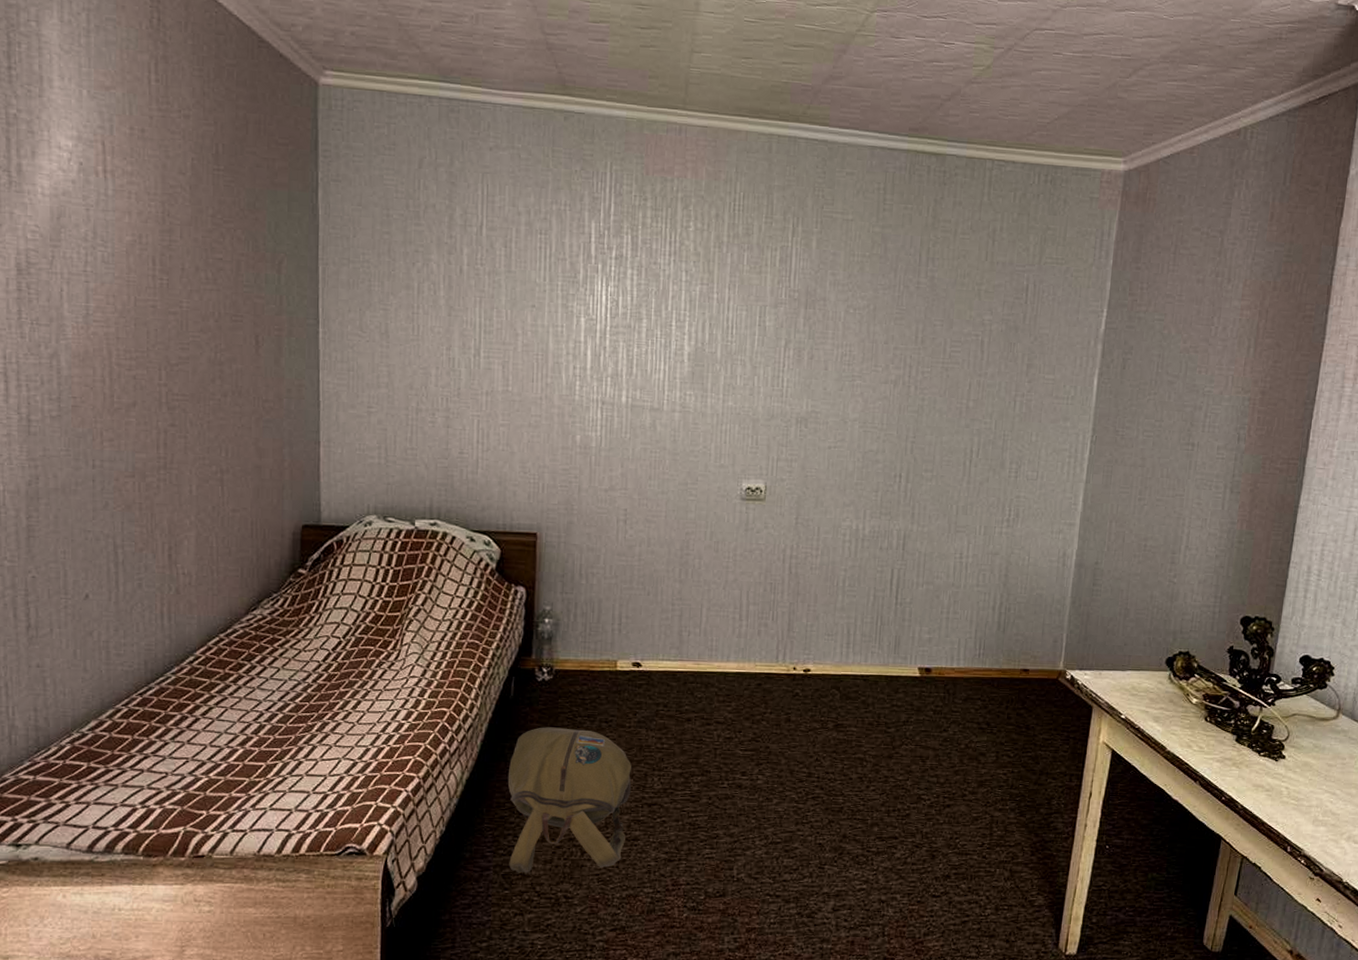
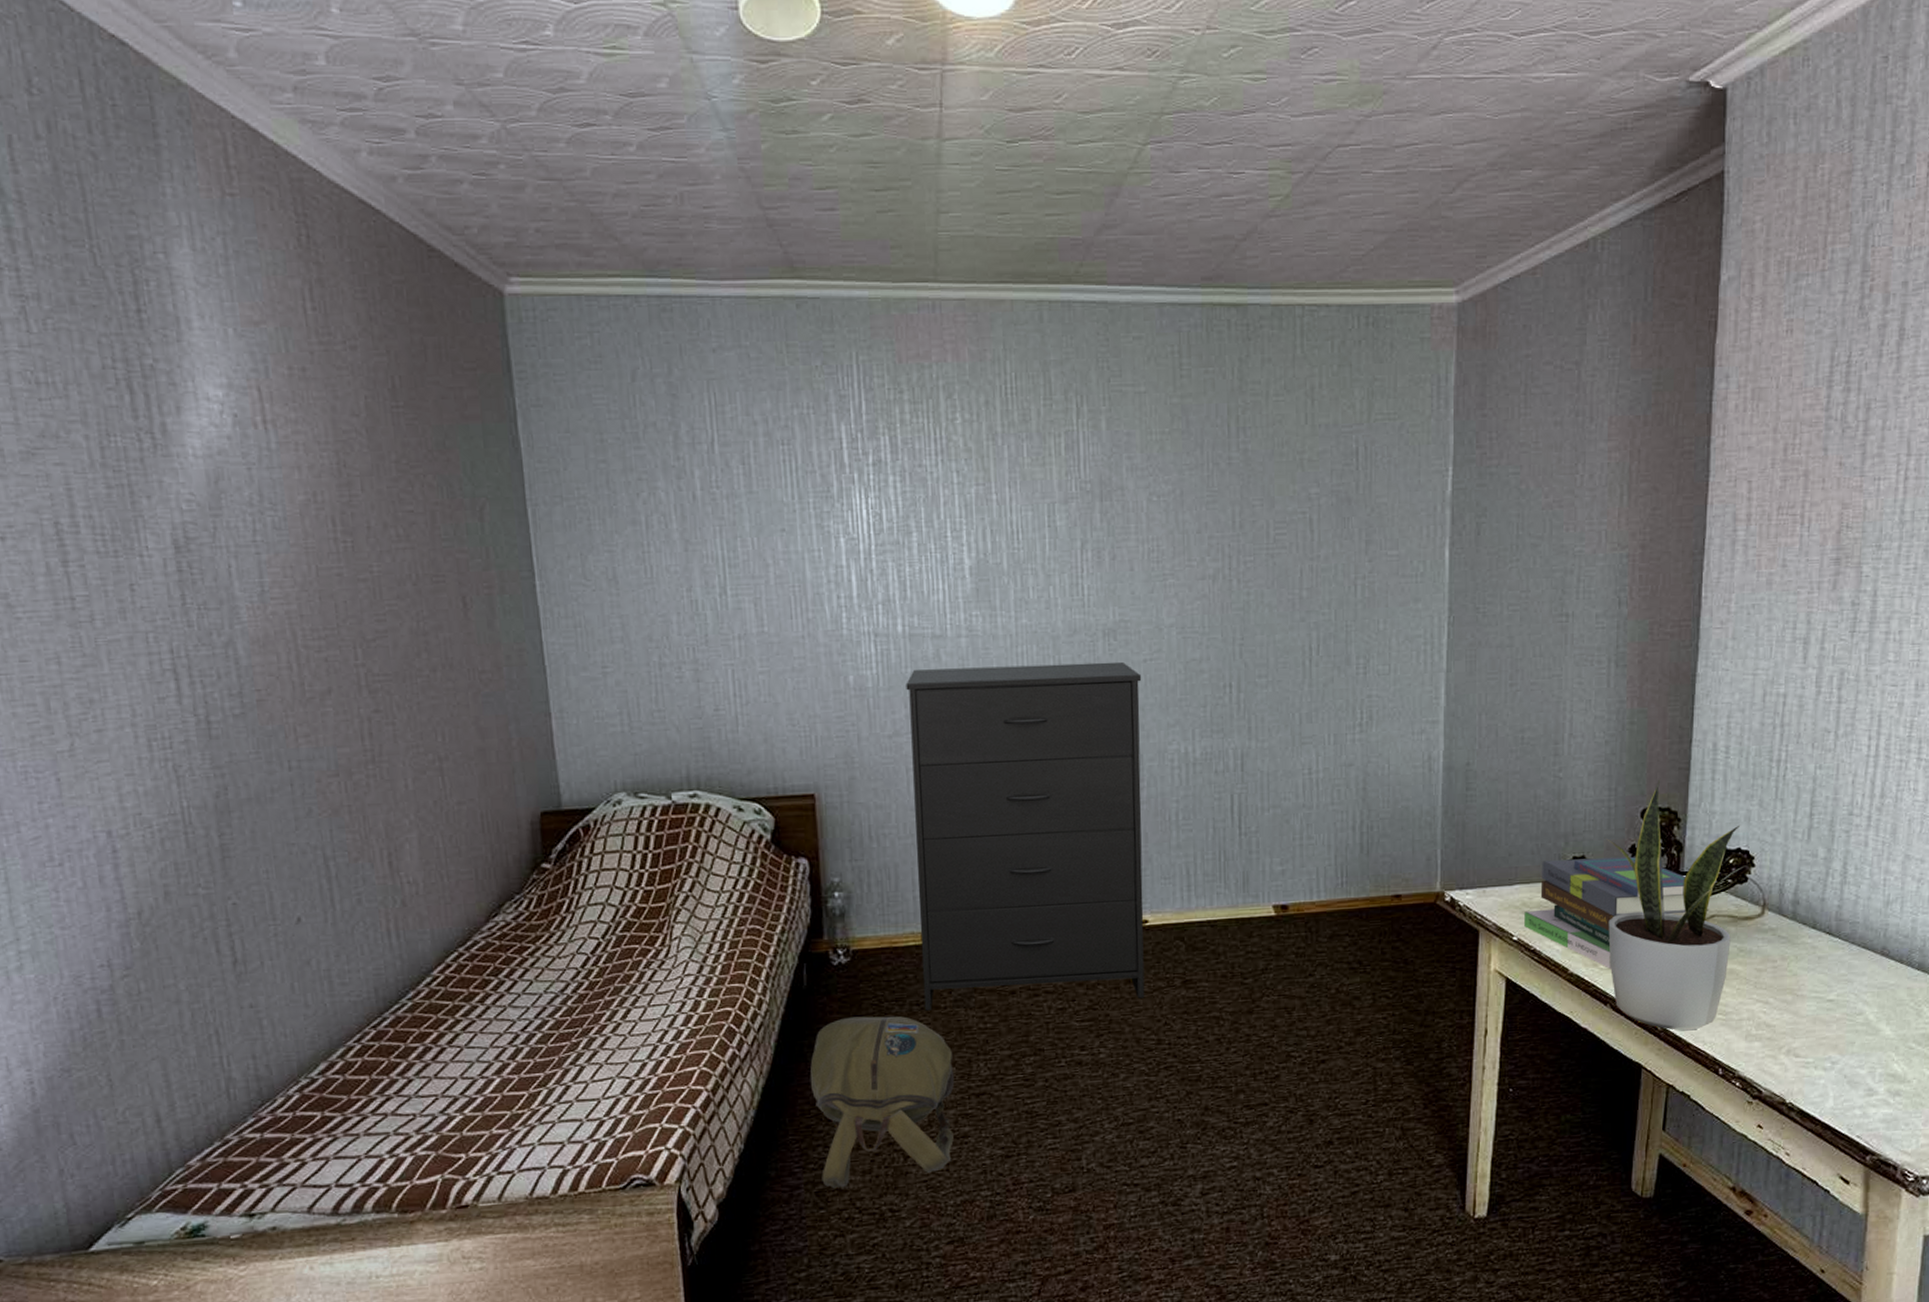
dresser: none [611,436,826,736] -> present [906,661,1145,1011]
books: none [1132,653,1291,752] -> present [1524,856,1708,970]
potted plant: none [1202,591,1329,811] -> present [1604,778,1749,1031]

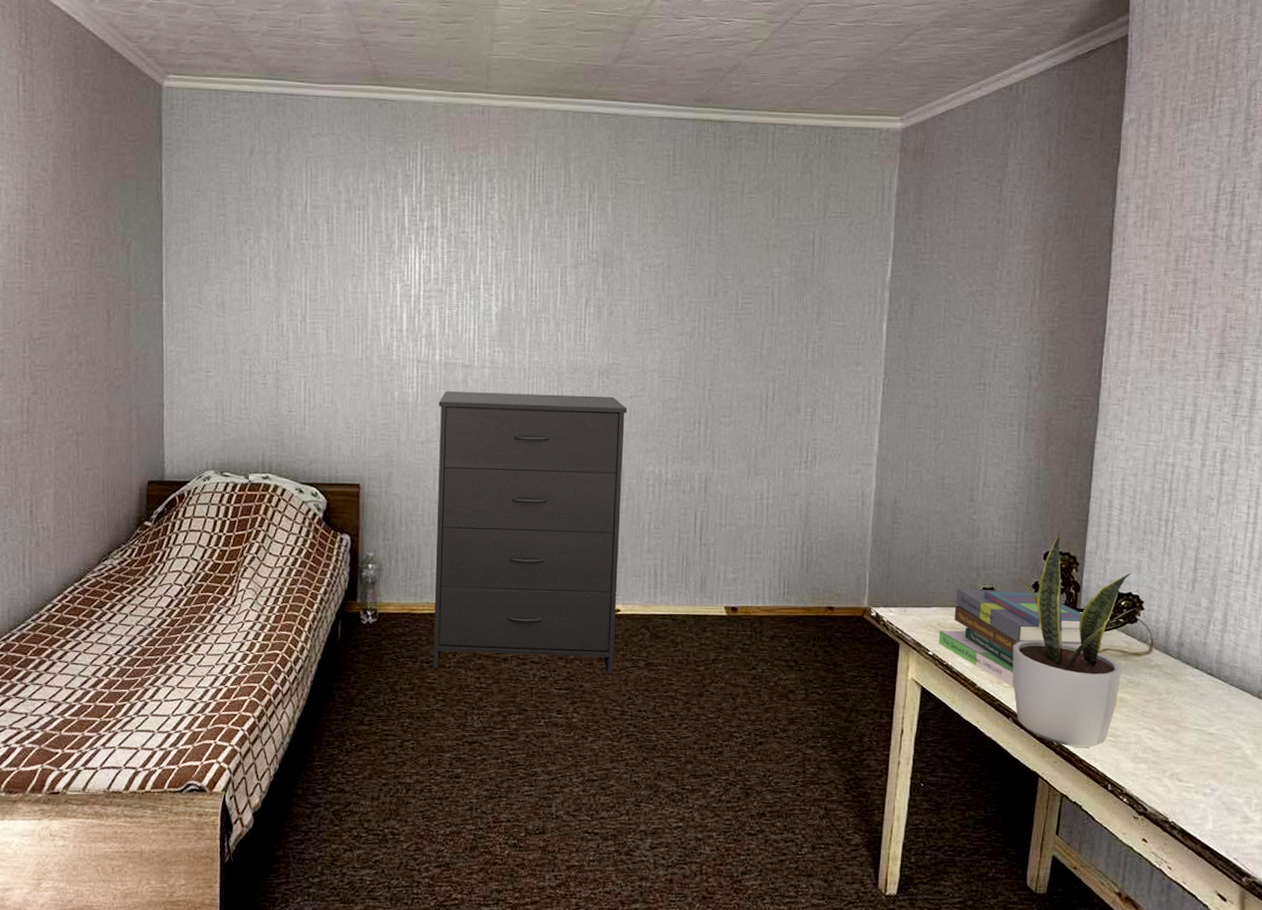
backpack: present [810,1016,955,1189] -> none [336,667,453,810]

